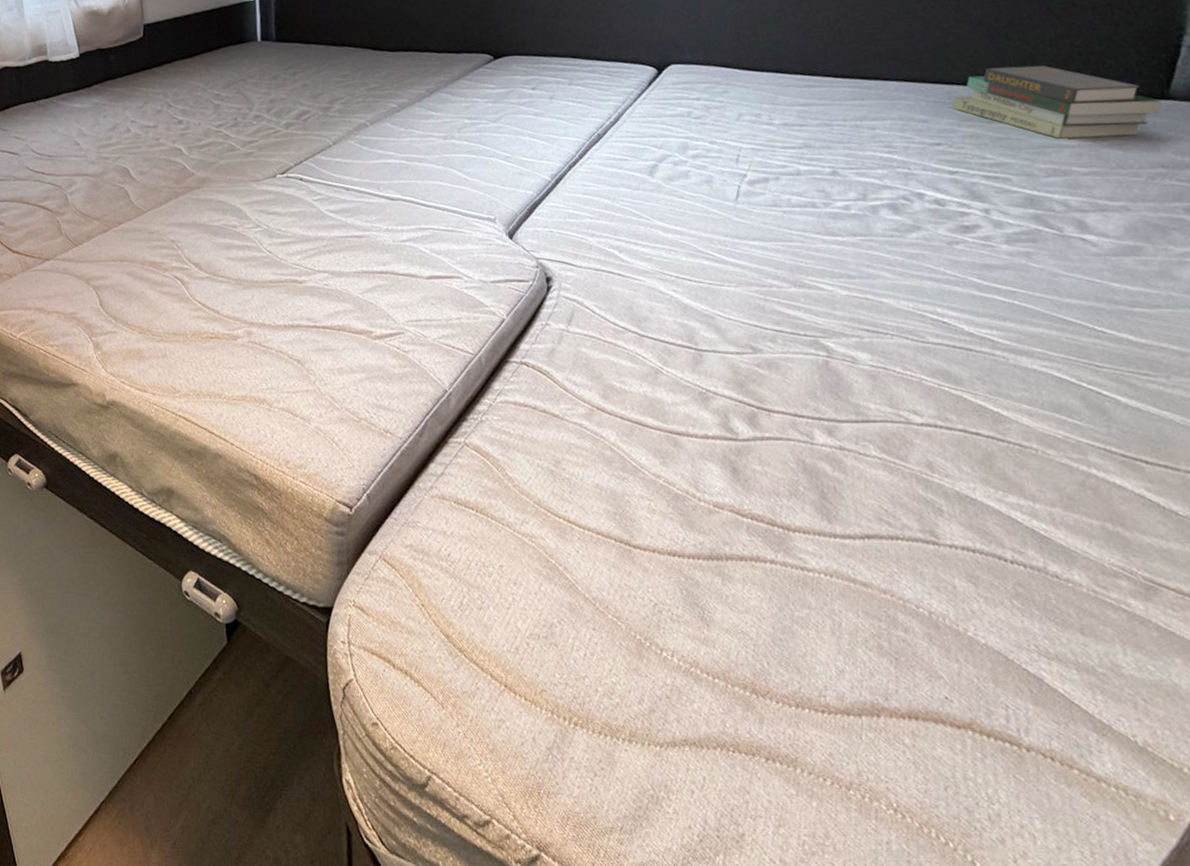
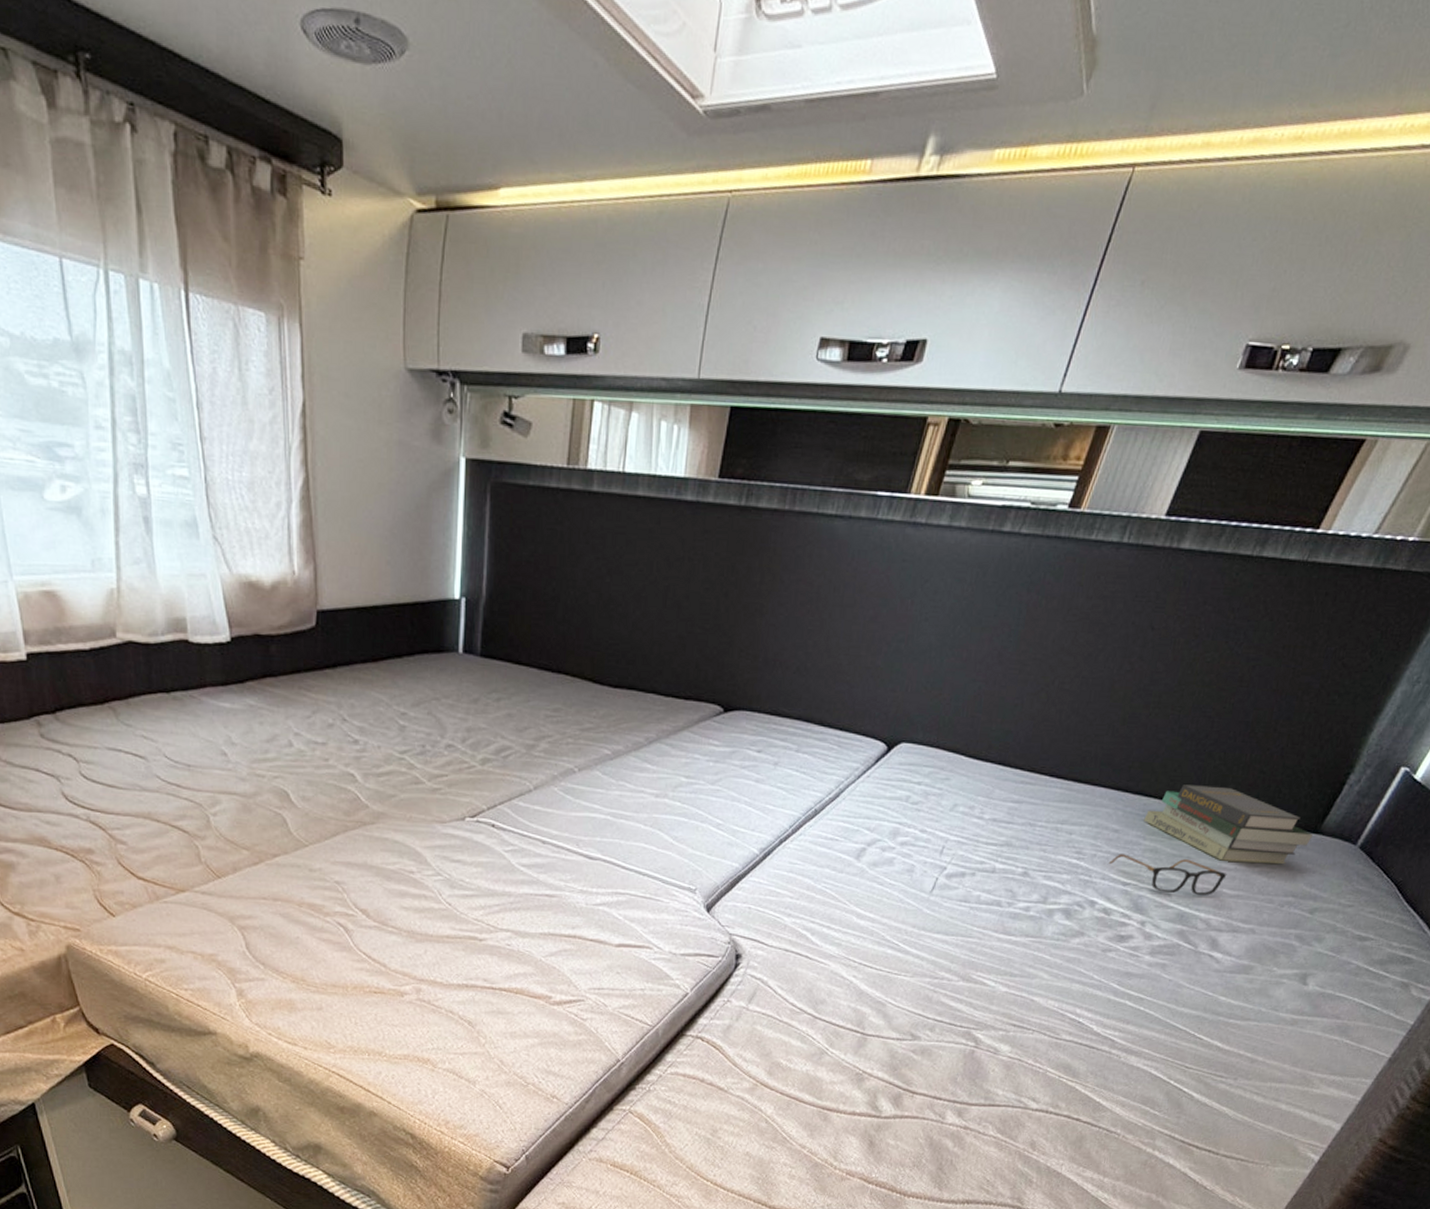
eyeglasses: none [925,141,1072,178] -> present [1108,854,1227,896]

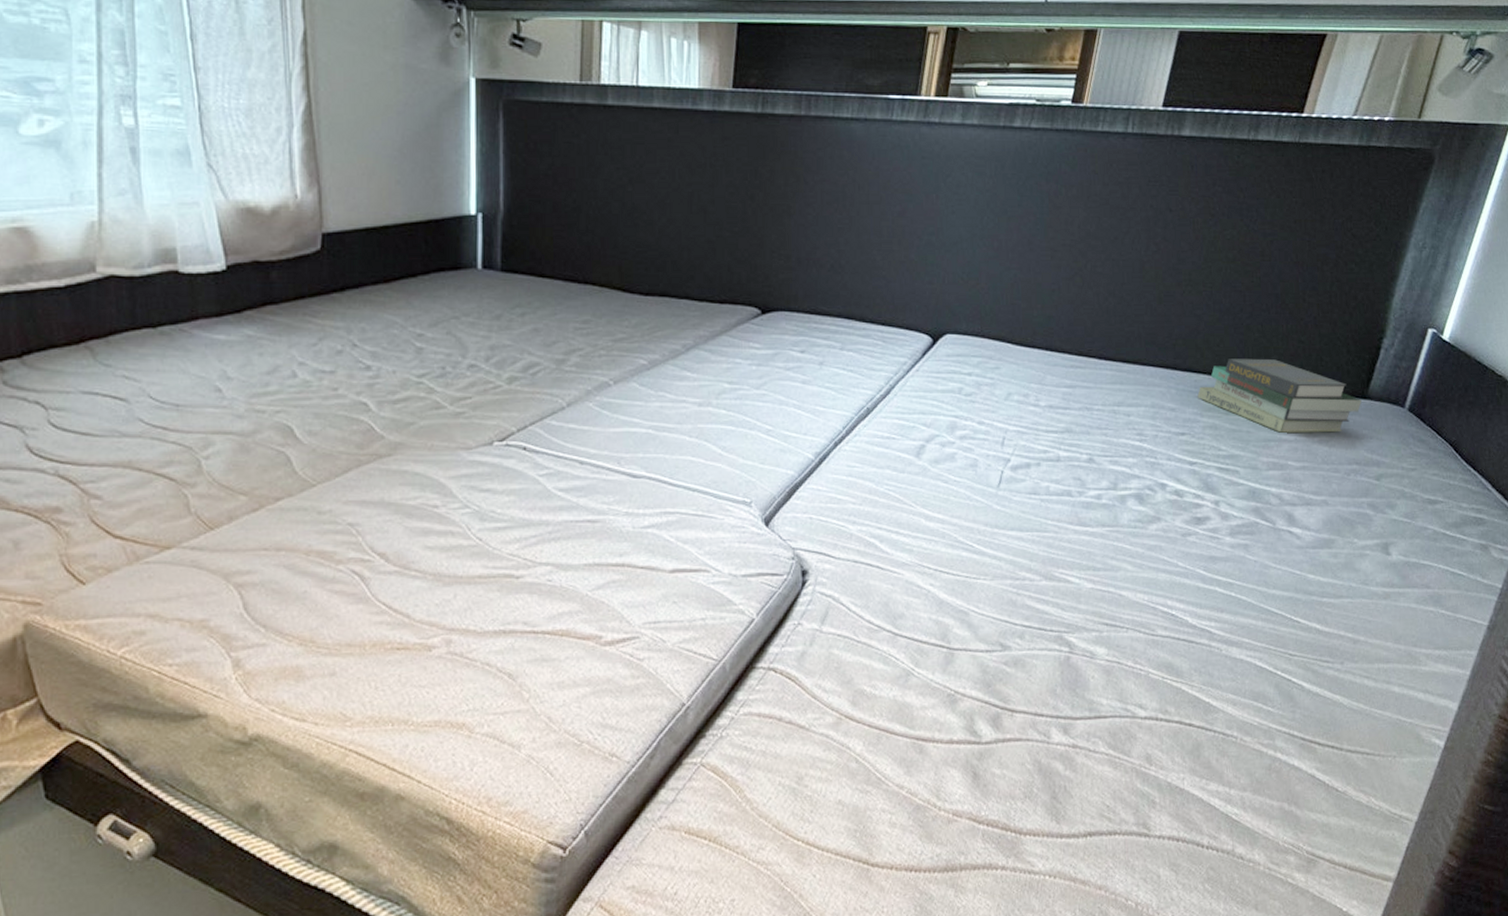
eyeglasses: present [1108,854,1227,896] -> none [1171,432,1289,471]

